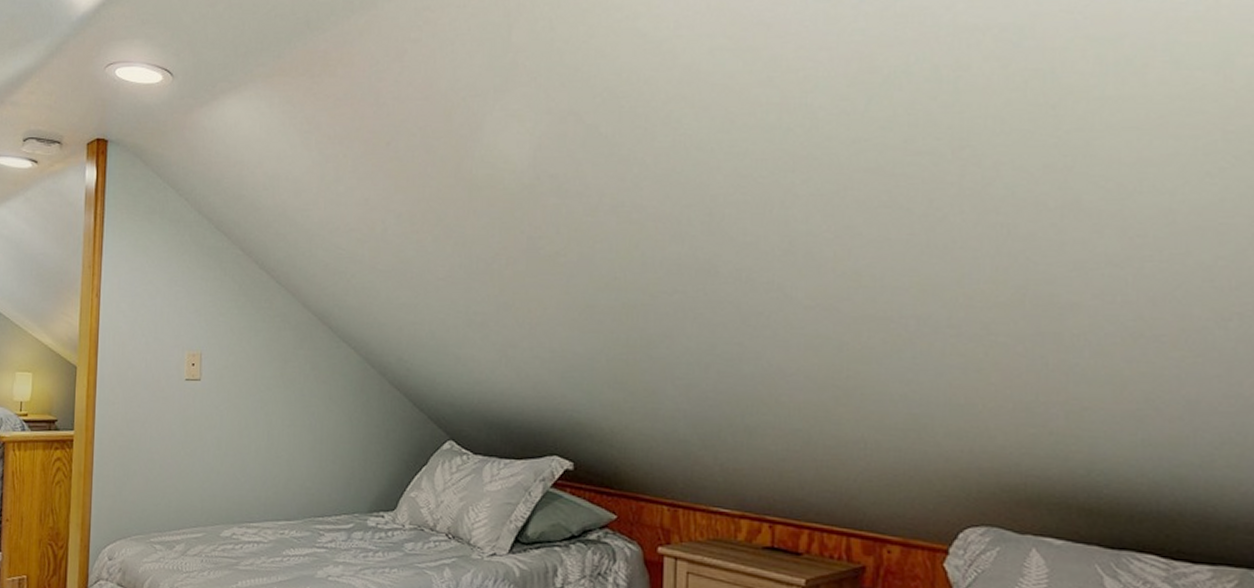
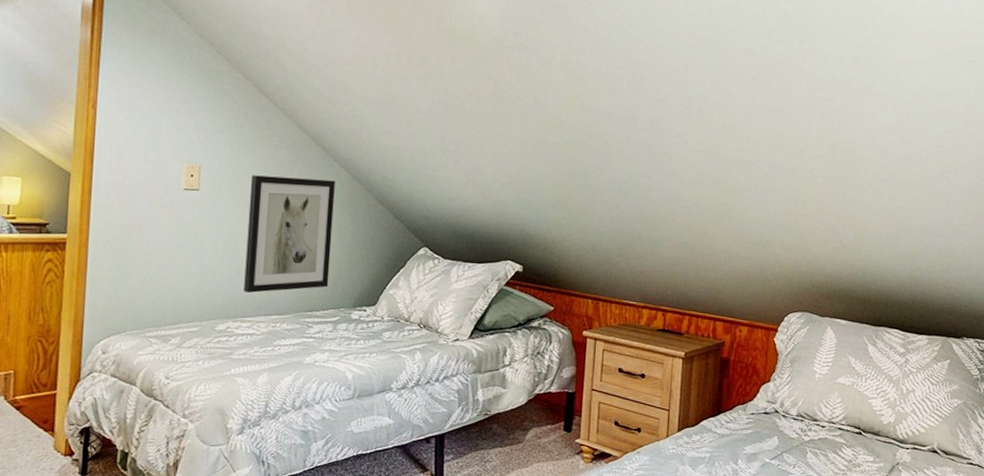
wall art: none [249,361,345,495] -> present [244,175,335,293]

